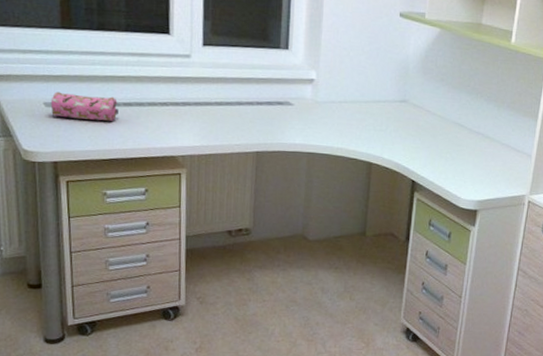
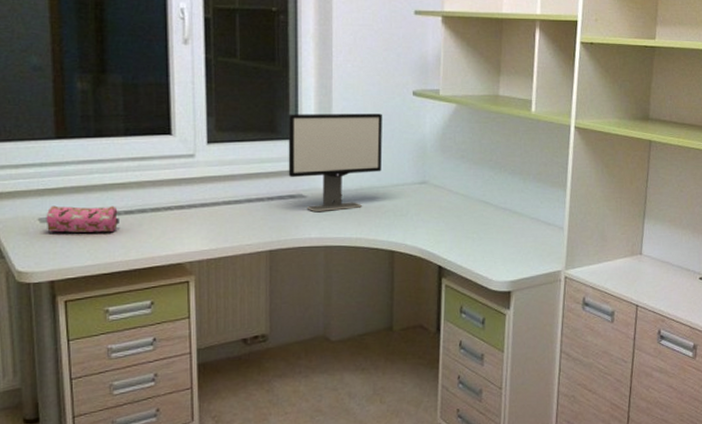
computer monitor: none [277,24,369,120] -> present [288,113,383,211]

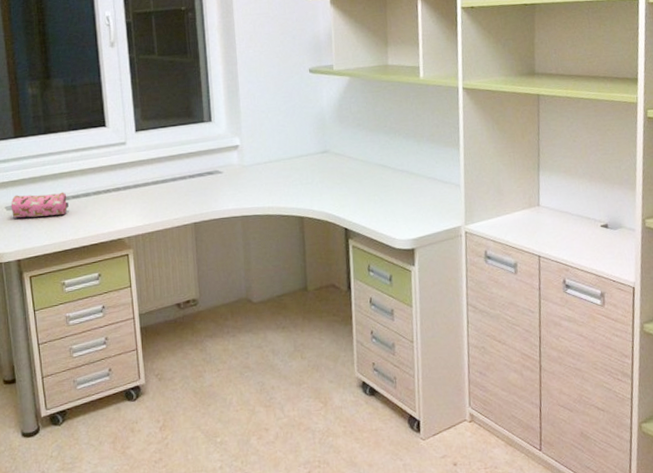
computer monitor: present [288,113,383,211] -> none [201,92,286,185]

